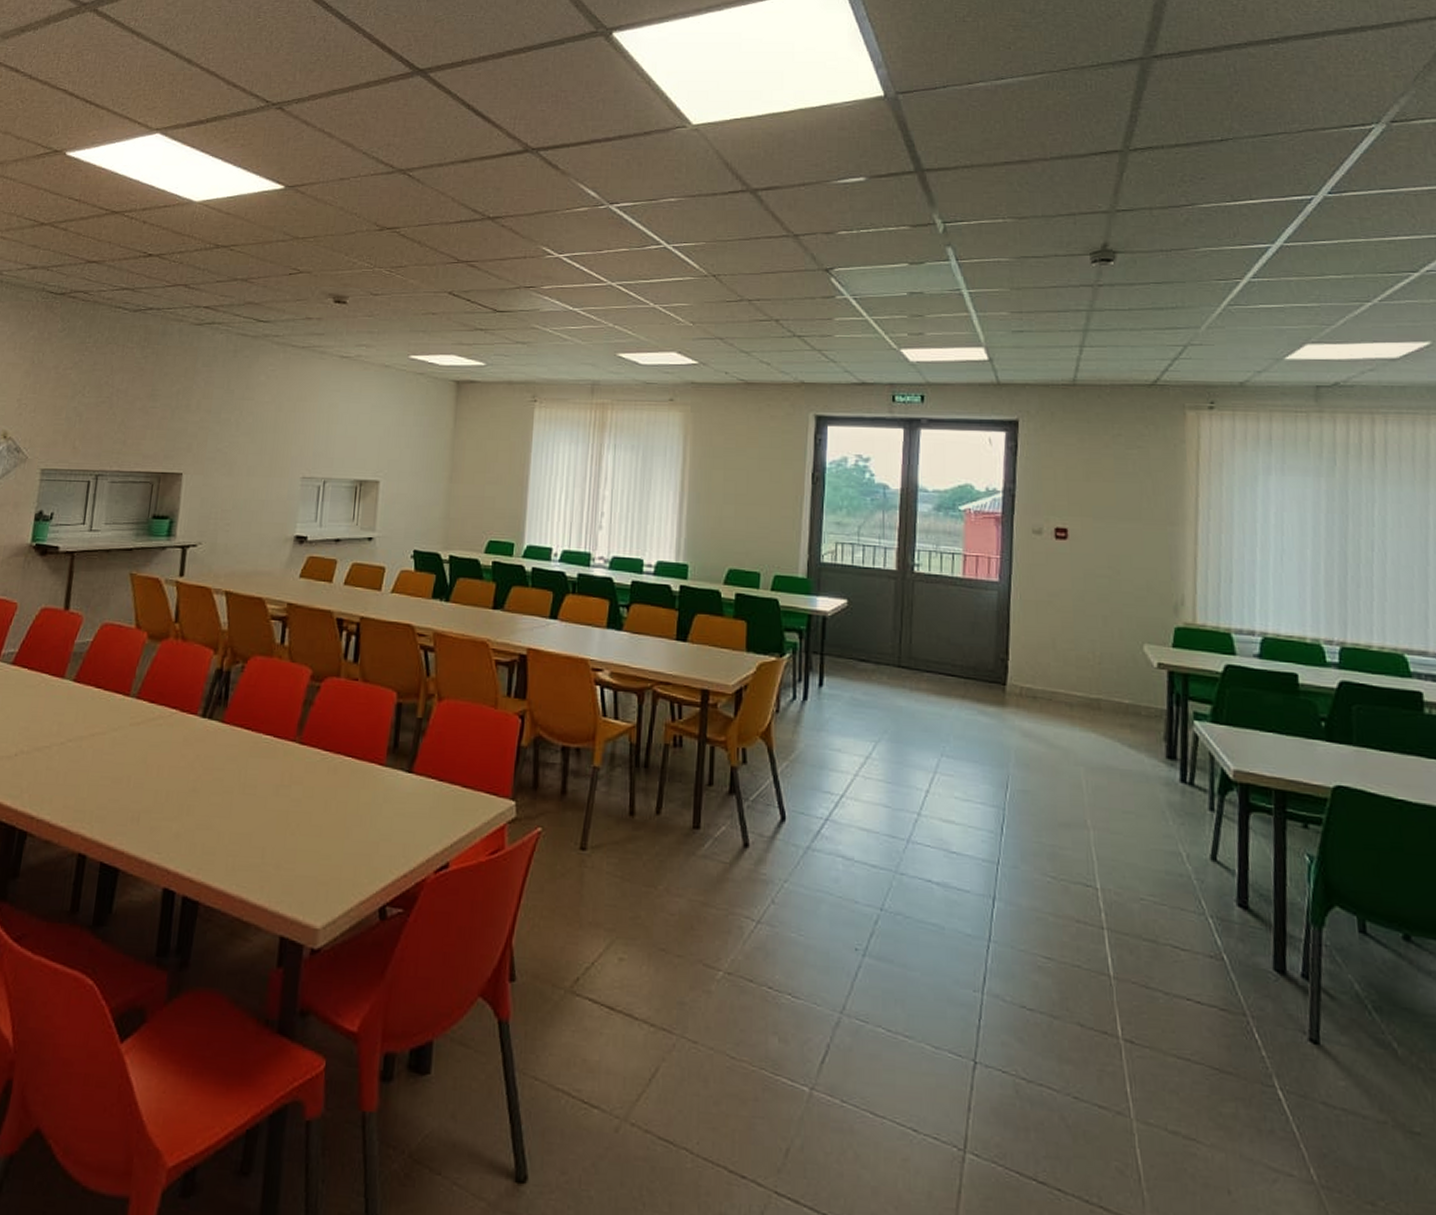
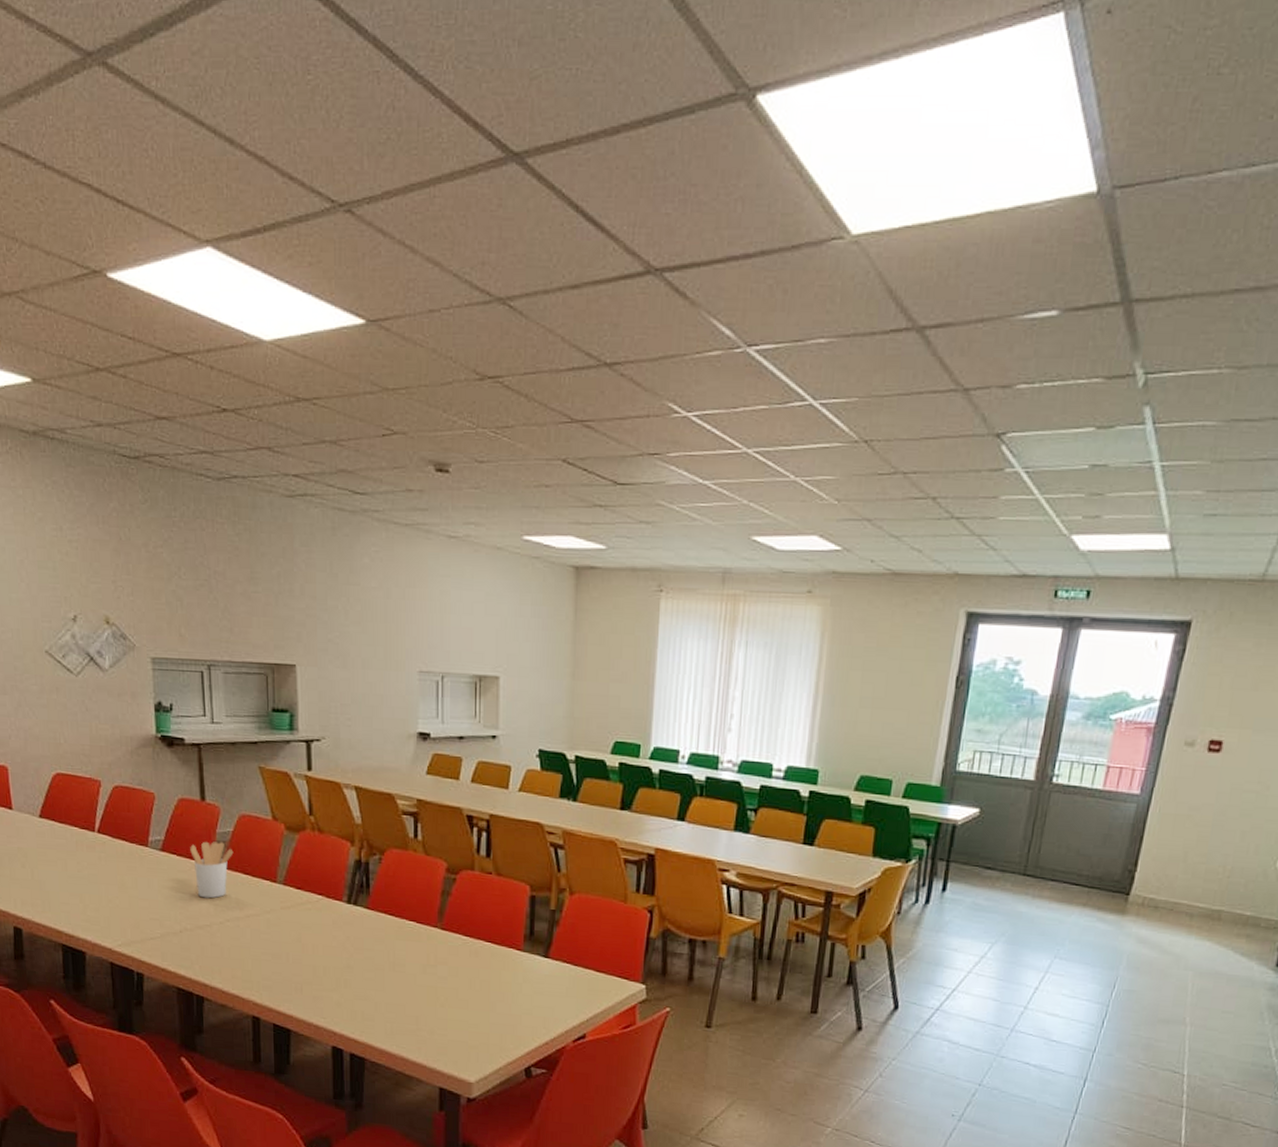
utensil holder: none [42,653,89,716] -> present [190,841,234,899]

